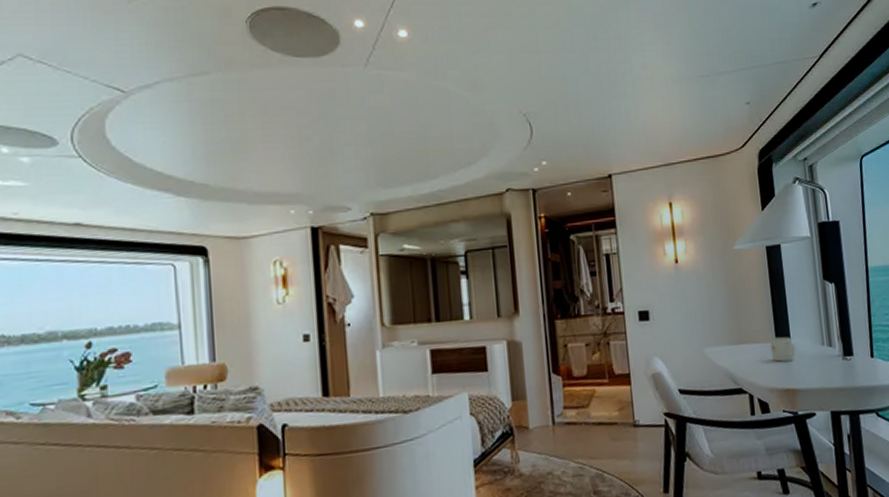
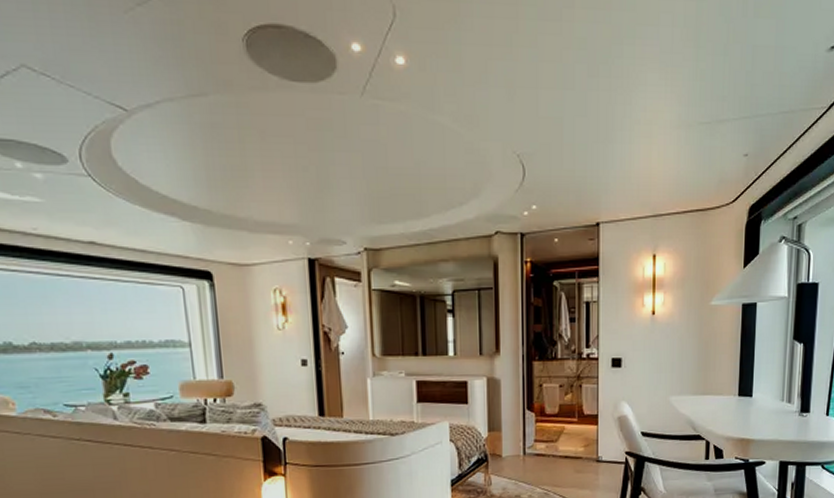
mug: present [770,336,795,362] -> none [732,390,755,414]

